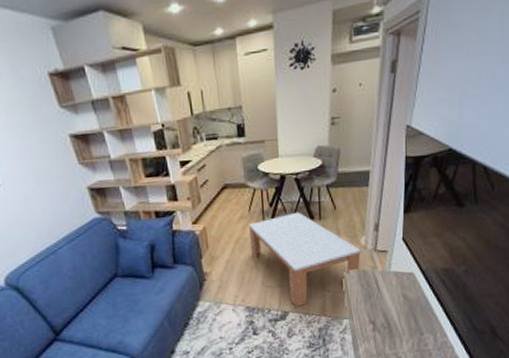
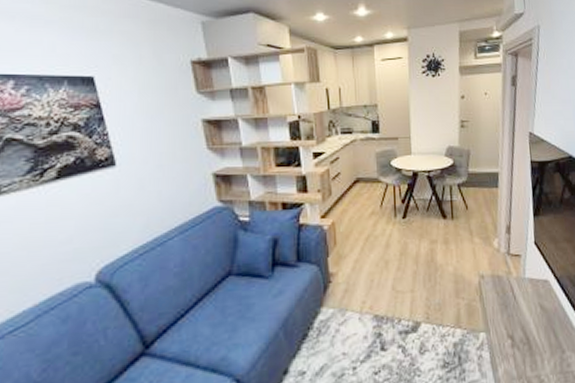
coffee table: present [248,212,361,307] -> none [379,210,495,316]

